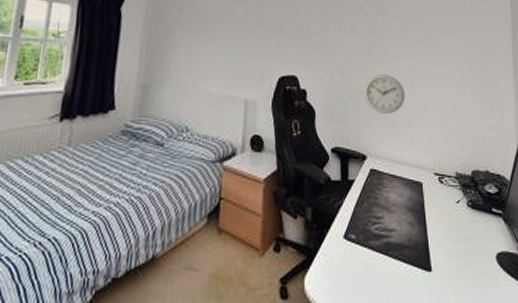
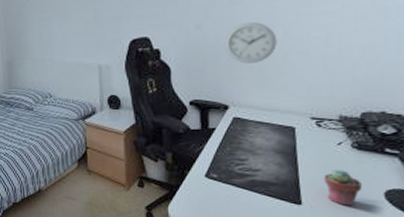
potted succulent: none [449,229,478,273] -> present [324,169,362,207]

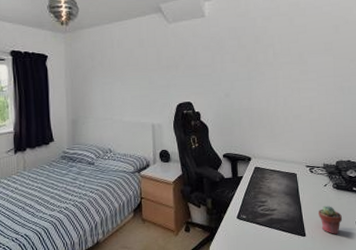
wall clock: present [224,21,277,64] -> none [245,93,281,124]

